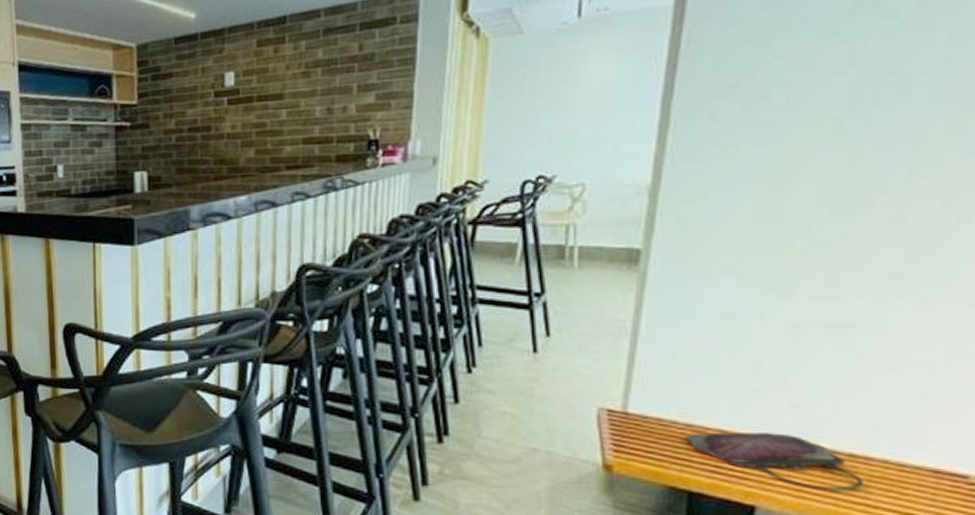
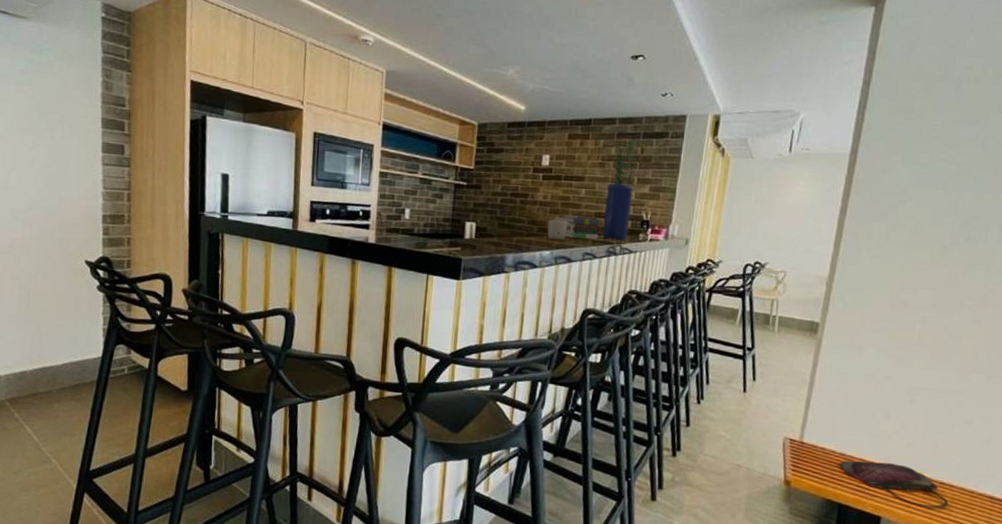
mug: none [241,154,275,180] -> present [547,219,573,240]
books: none [253,144,310,176] -> present [557,215,600,239]
vase: none [313,26,358,171] -> present [601,133,642,240]

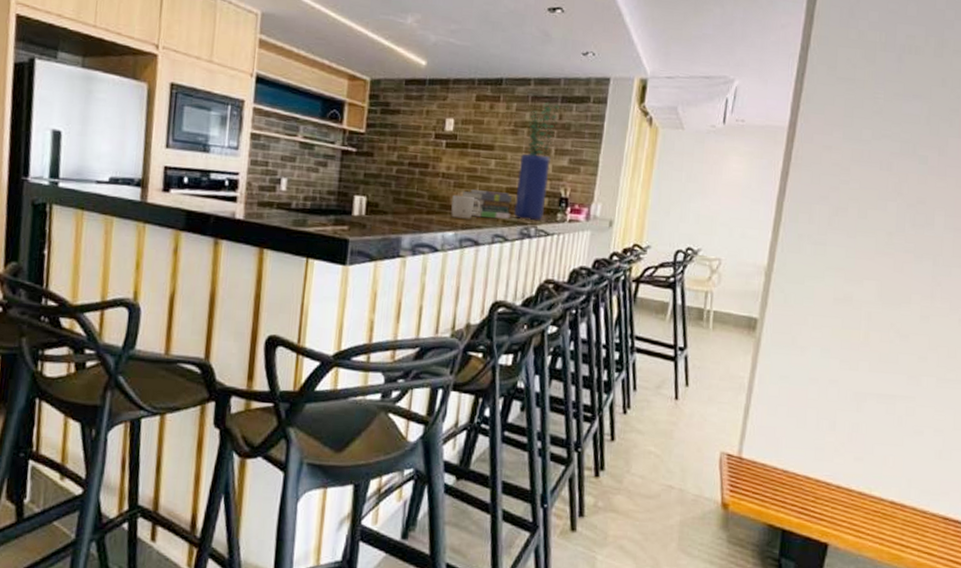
handbag: present [839,460,949,509] -> none [781,478,901,533]

